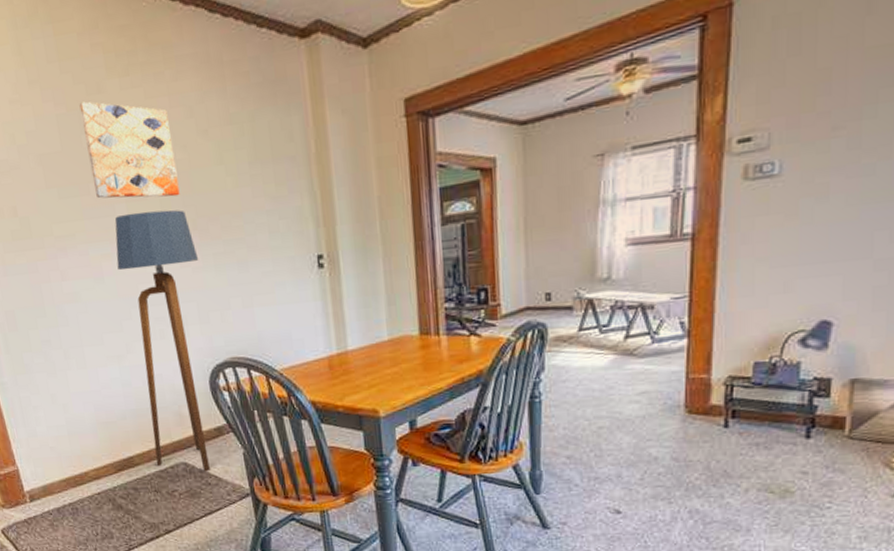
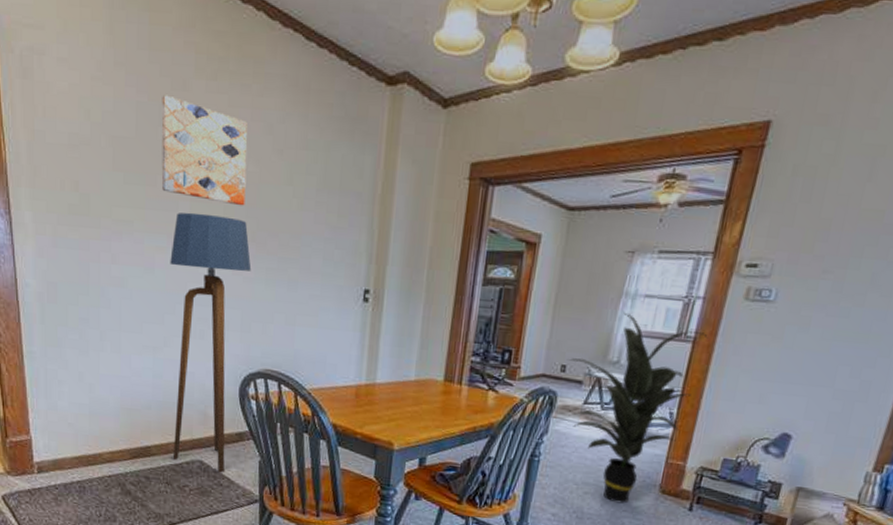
indoor plant: none [551,222,710,433] -> present [568,312,709,504]

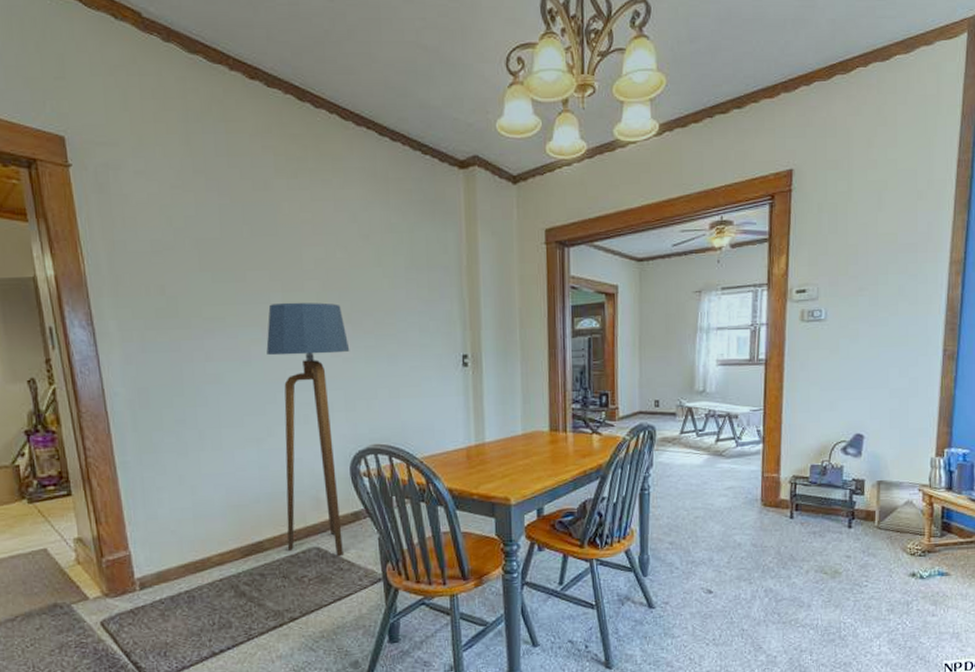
wall art: present [161,95,247,206] -> none [244,196,337,291]
indoor plant: present [568,312,709,504] -> none [660,345,778,522]

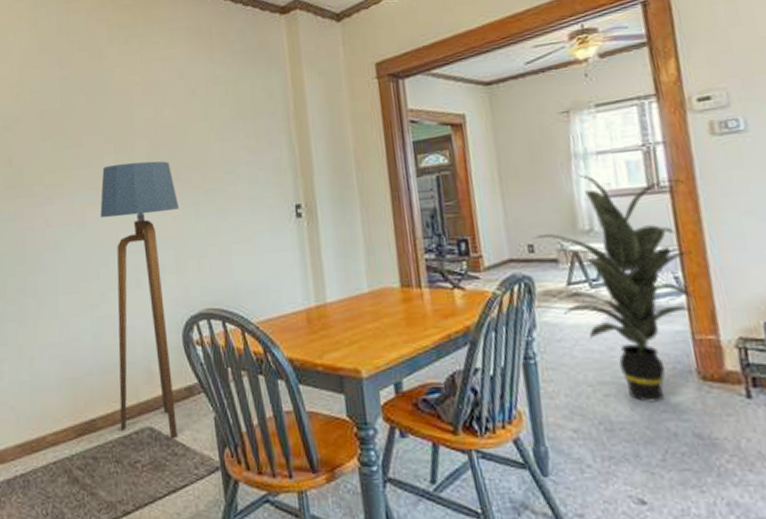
indoor plant: none [660,345,778,522] -> present [533,174,695,403]

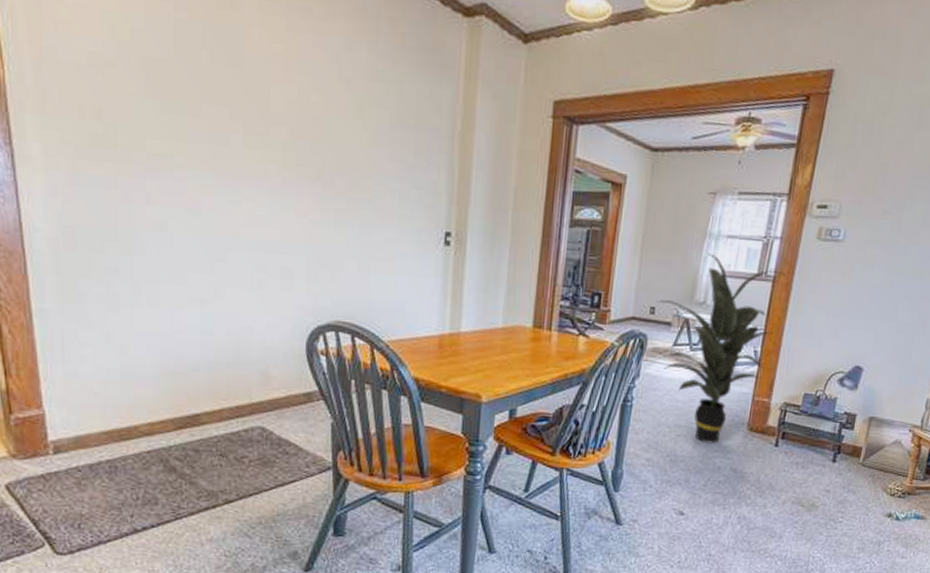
floor lamp: present [100,161,180,439] -> none [220,146,318,440]

